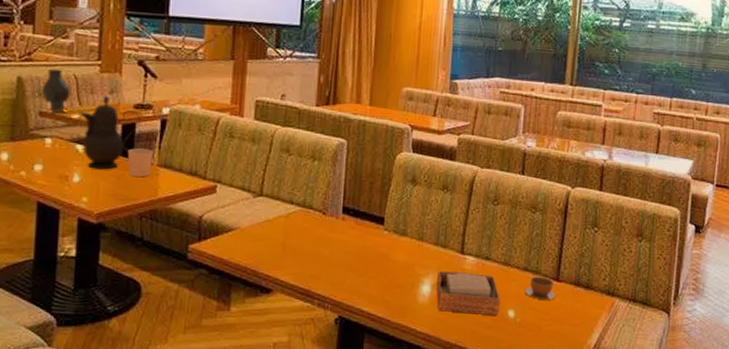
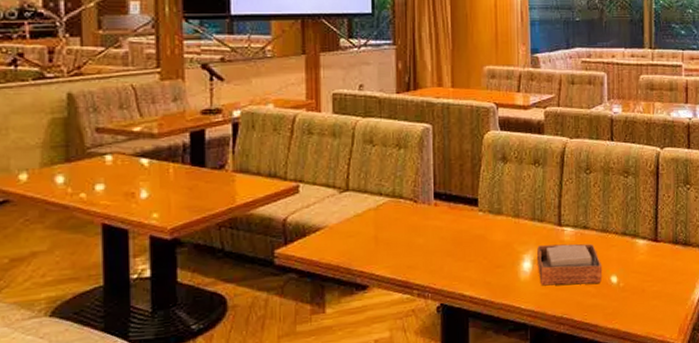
vase: present [42,68,70,114] -> none [97,81,129,128]
coffeepot: present [78,96,141,170] -> none [139,104,210,182]
dixie cup: present [127,148,154,178] -> none [198,155,228,186]
teacup: present [525,276,556,300] -> none [625,239,656,262]

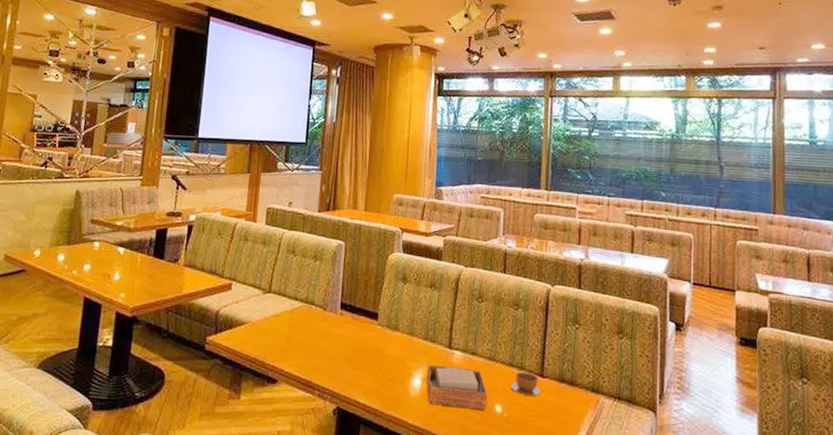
teacup: none [625,239,656,262] -> present [511,371,541,396]

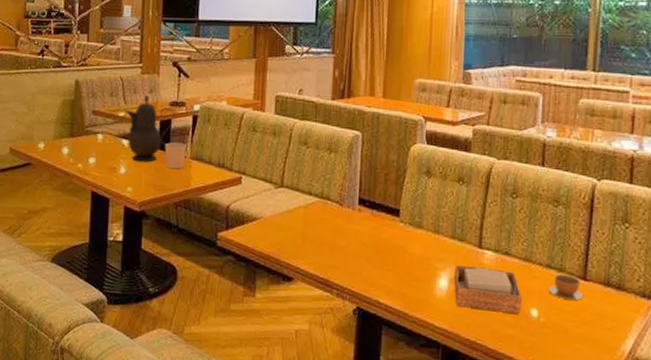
coffeepot: none [121,206,172,269] -> present [124,95,175,162]
dixie cup: none [159,250,181,276] -> present [164,142,187,170]

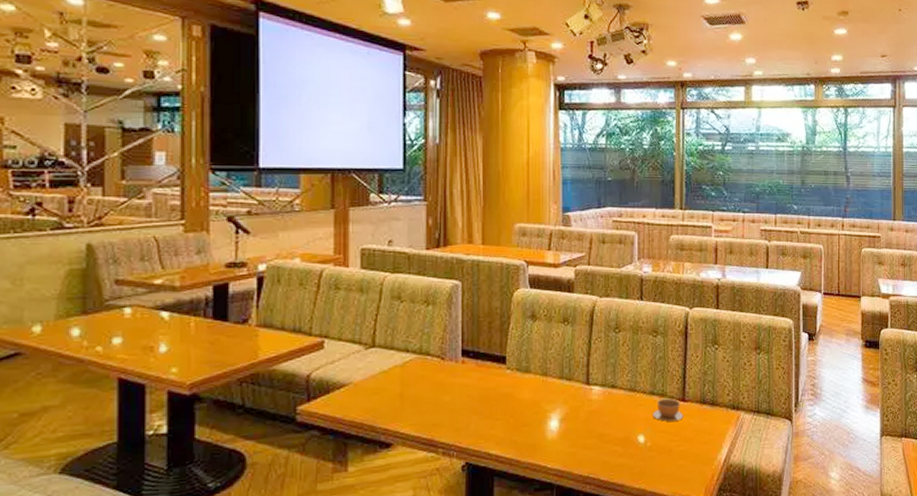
coffeepot: present [124,95,175,162] -> none [161,257,234,336]
dixie cup: present [164,142,187,170] -> none [220,309,252,341]
napkin holder: present [453,265,523,315] -> none [563,402,630,445]

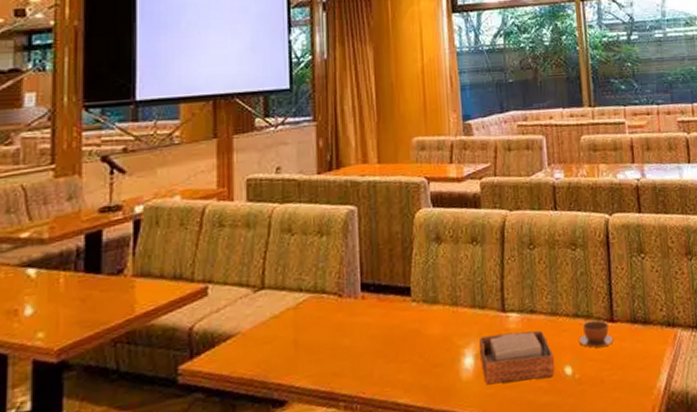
napkin holder: none [563,402,630,445] -> present [479,330,555,385]

